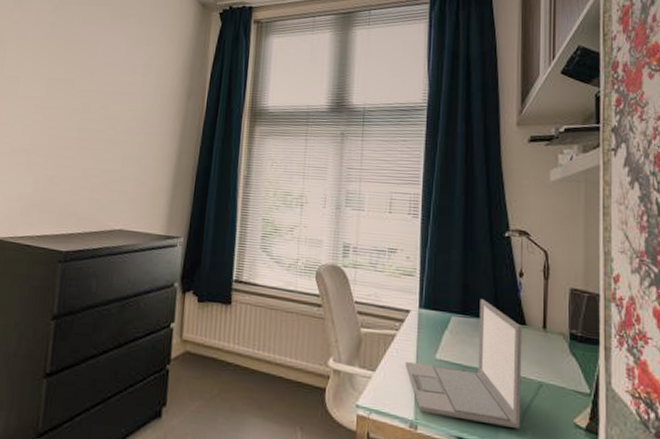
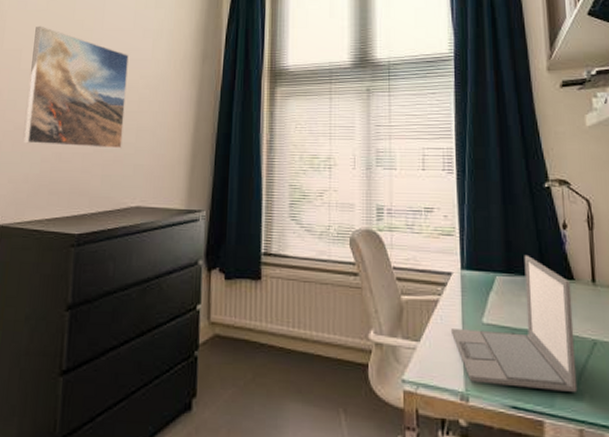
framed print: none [19,55,119,175] -> present [23,25,129,149]

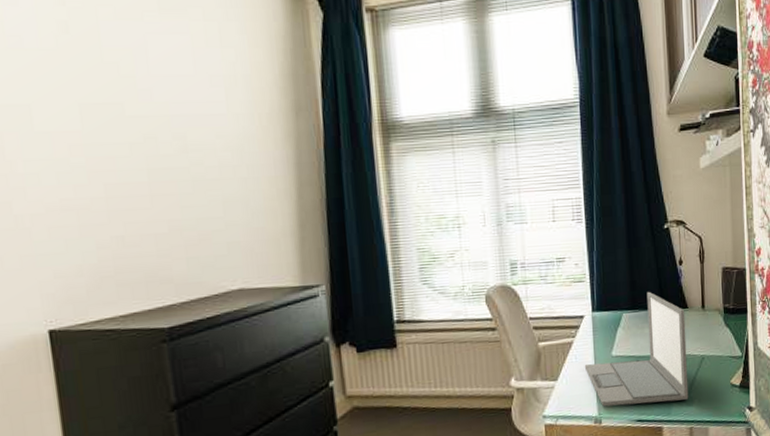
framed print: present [23,25,129,149] -> none [45,71,207,229]

